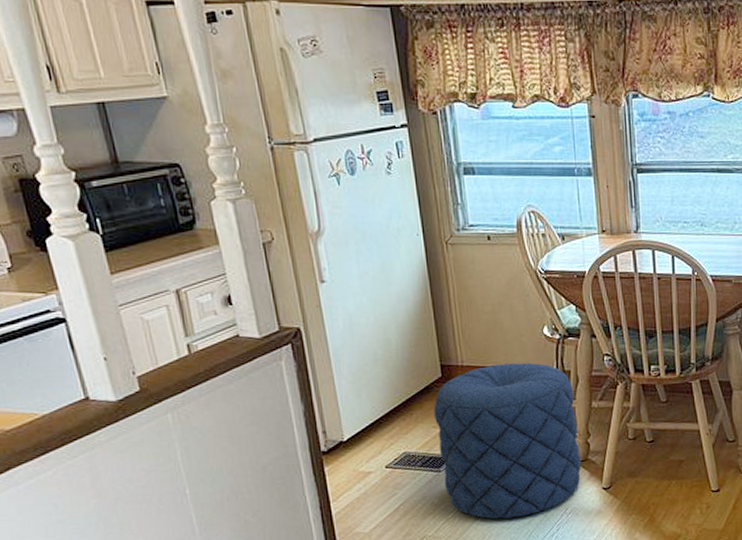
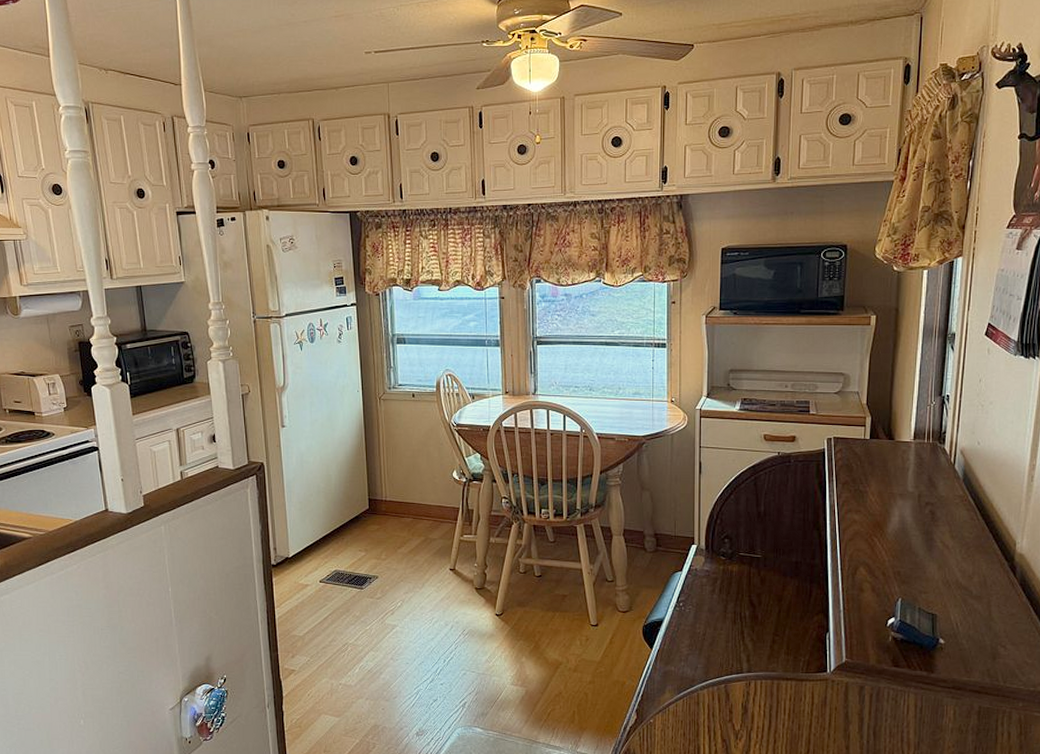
pouf: present [434,362,582,519] -> none [361,501,479,634]

